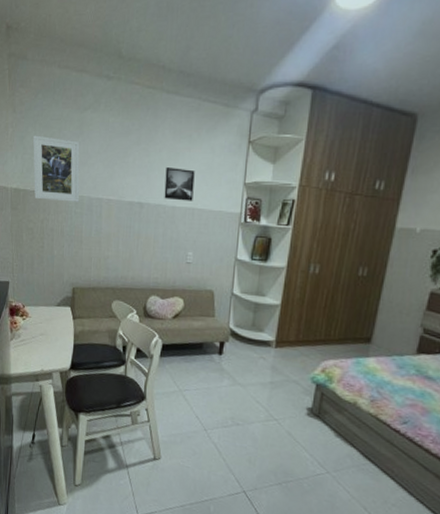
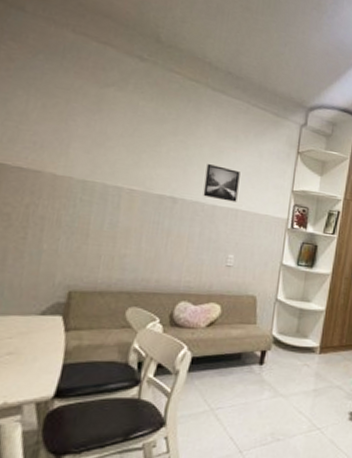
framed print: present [32,135,80,202] -> none [17,100,95,188]

